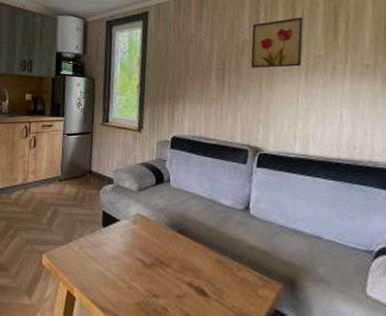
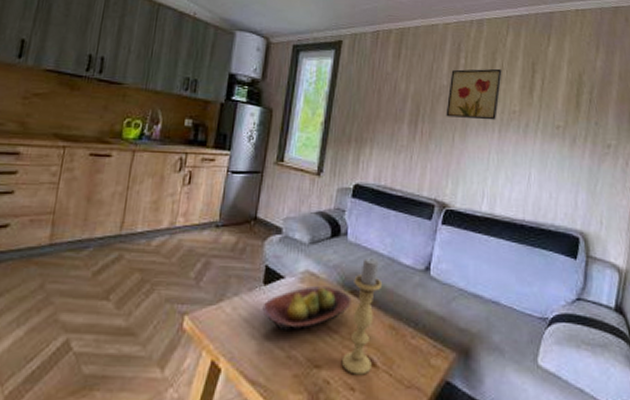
fruit bowl: none [104,227,180,266] -> present [262,286,352,332]
candle holder: none [176,201,205,303] -> present [341,258,382,375]

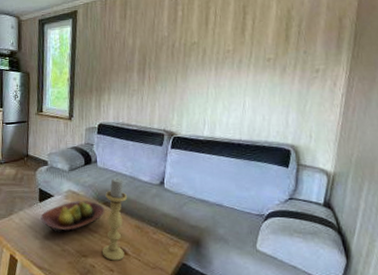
wall art: present [446,68,502,120] -> none [168,15,216,62]

